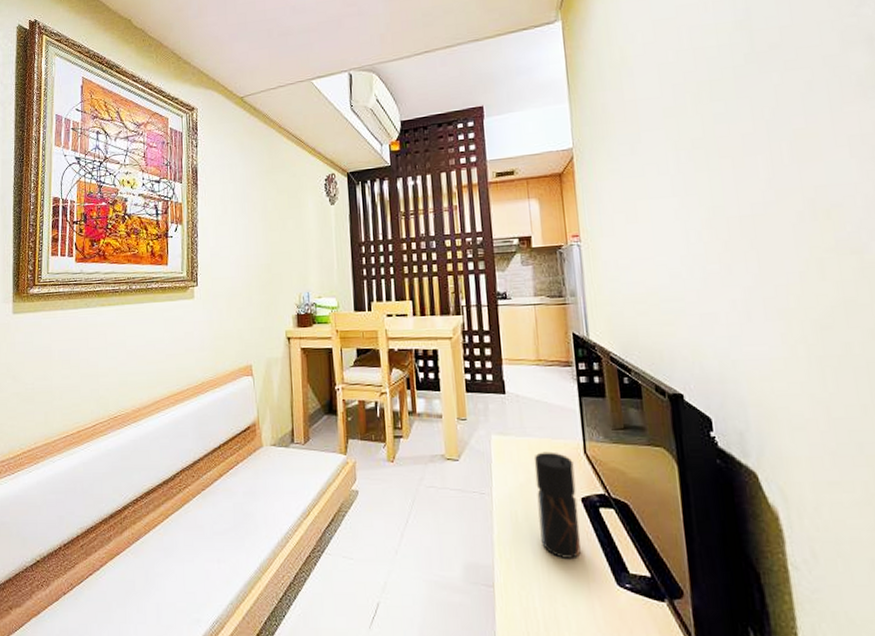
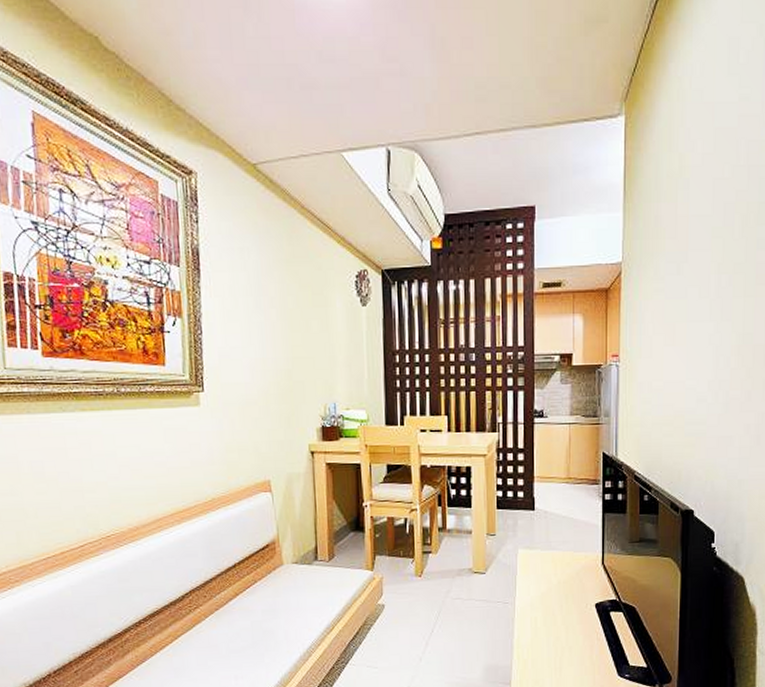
pepper grinder: present [533,451,582,558] -> none [556,563,591,656]

